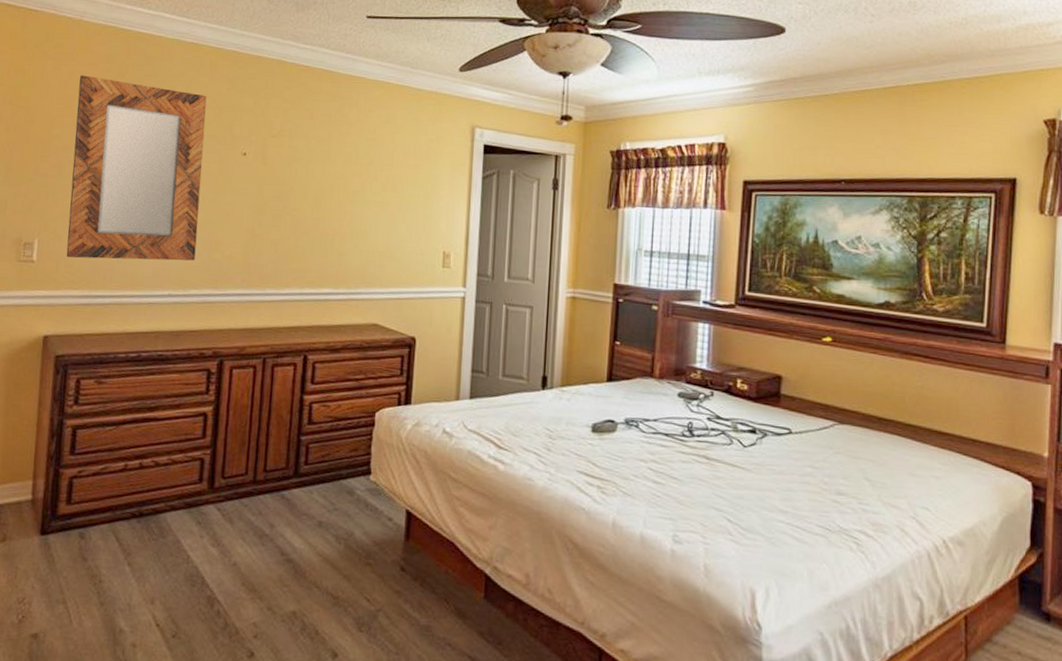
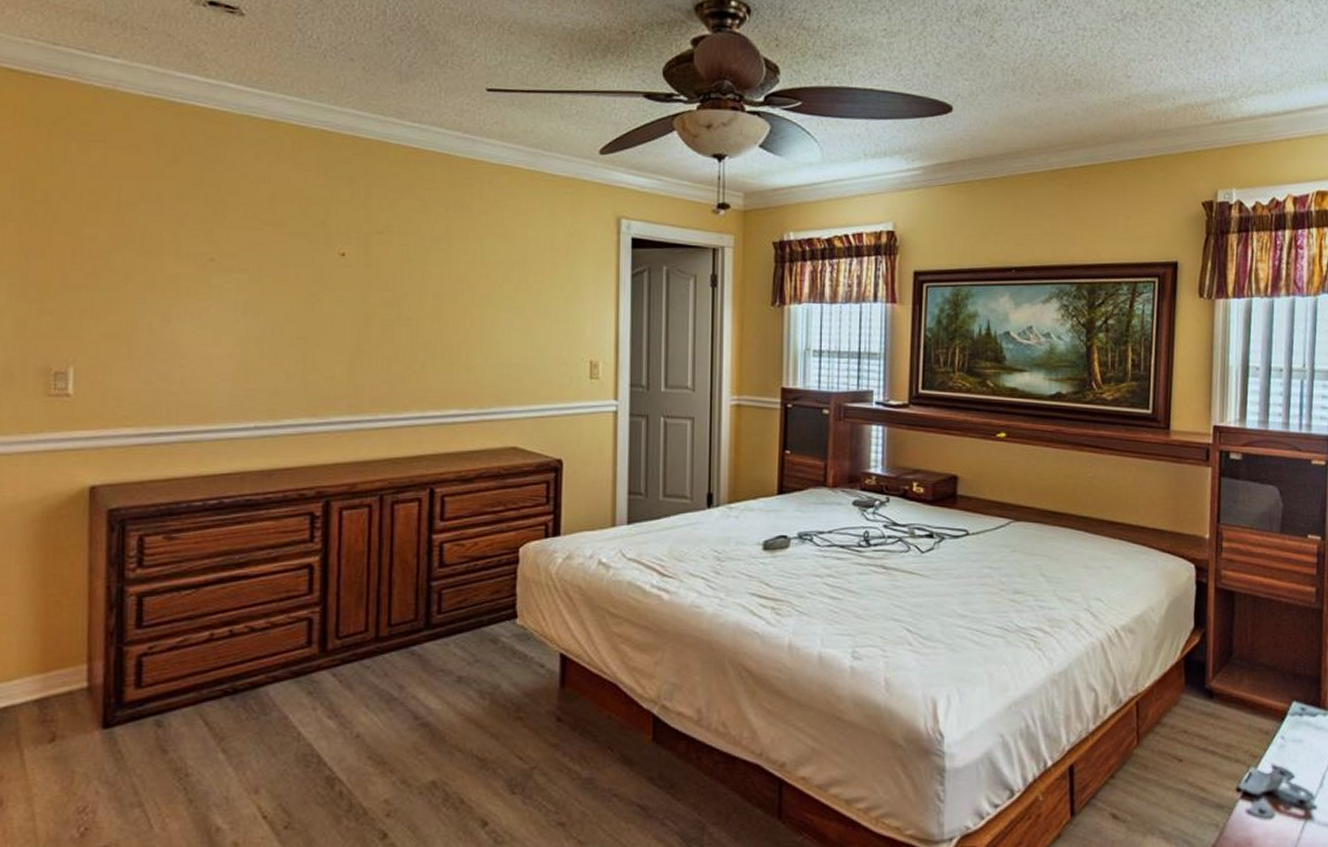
home mirror: present [66,75,207,261] -> none [114,160,290,389]

